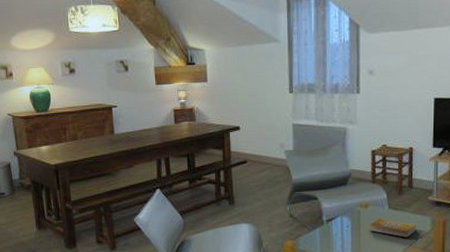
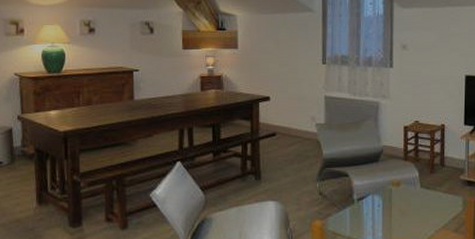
book: present [370,218,417,238] -> none [401,197,448,219]

